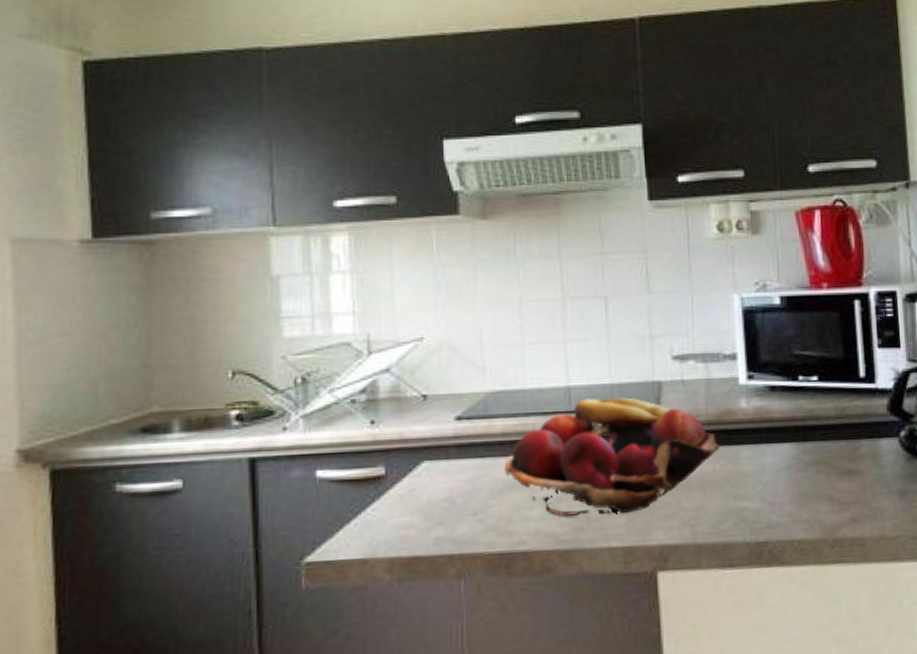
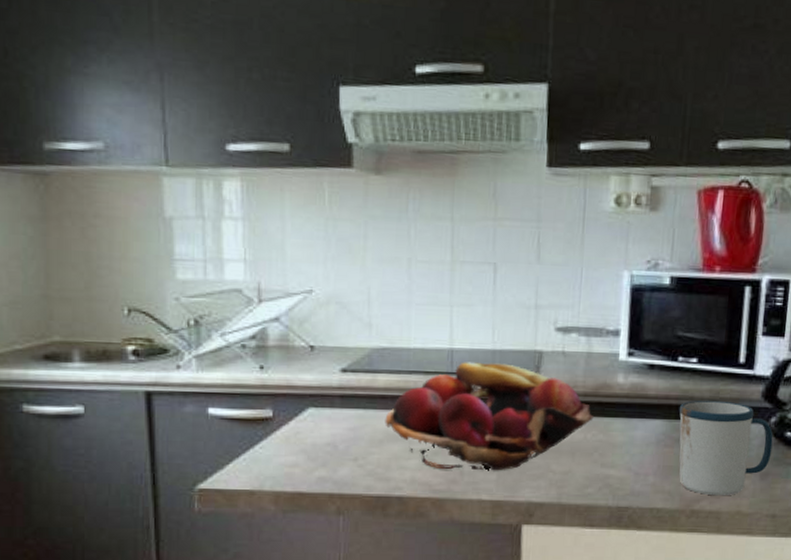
mug: none [806,418,907,520] -> present [679,400,773,495]

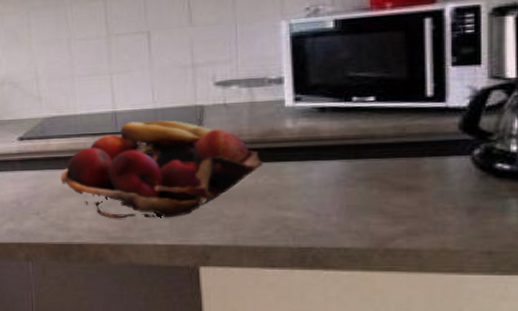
mug: present [679,400,773,495] -> none [358,136,479,233]

